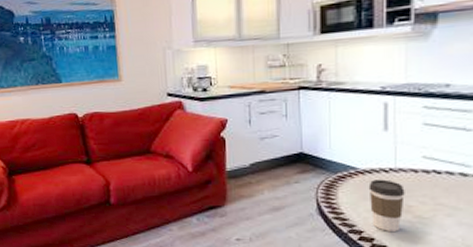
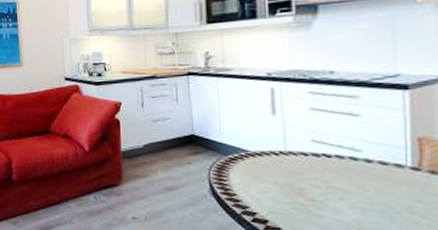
coffee cup: present [368,179,405,231] -> none [259,162,296,214]

